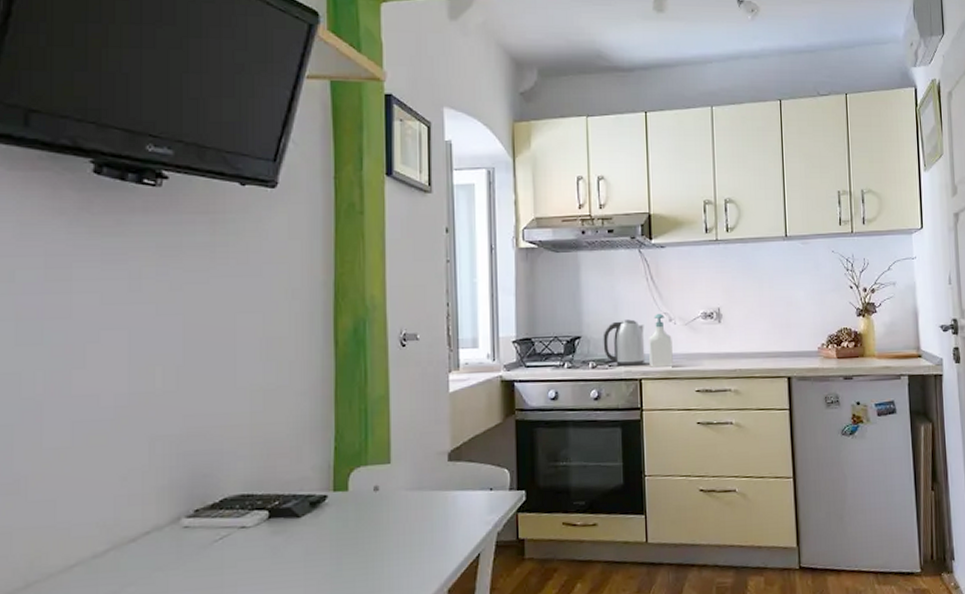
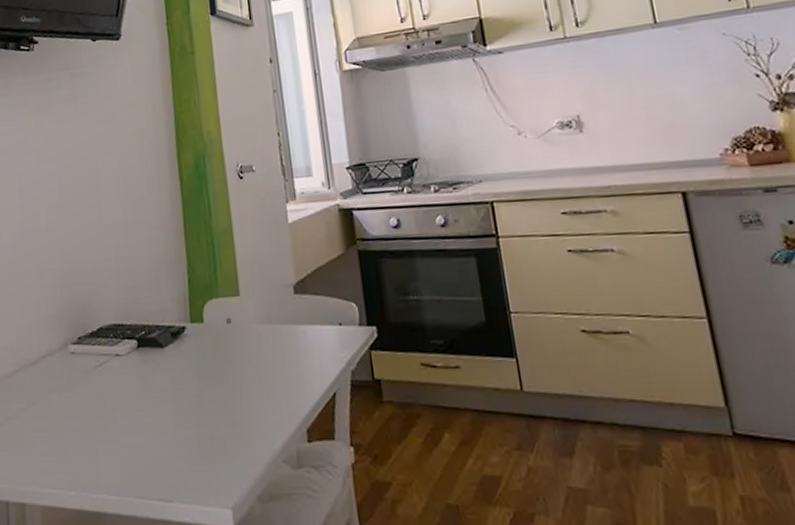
kettle: present [603,319,645,367] -> none [442,135,496,189]
soap bottle: present [649,313,673,369] -> none [496,126,529,190]

